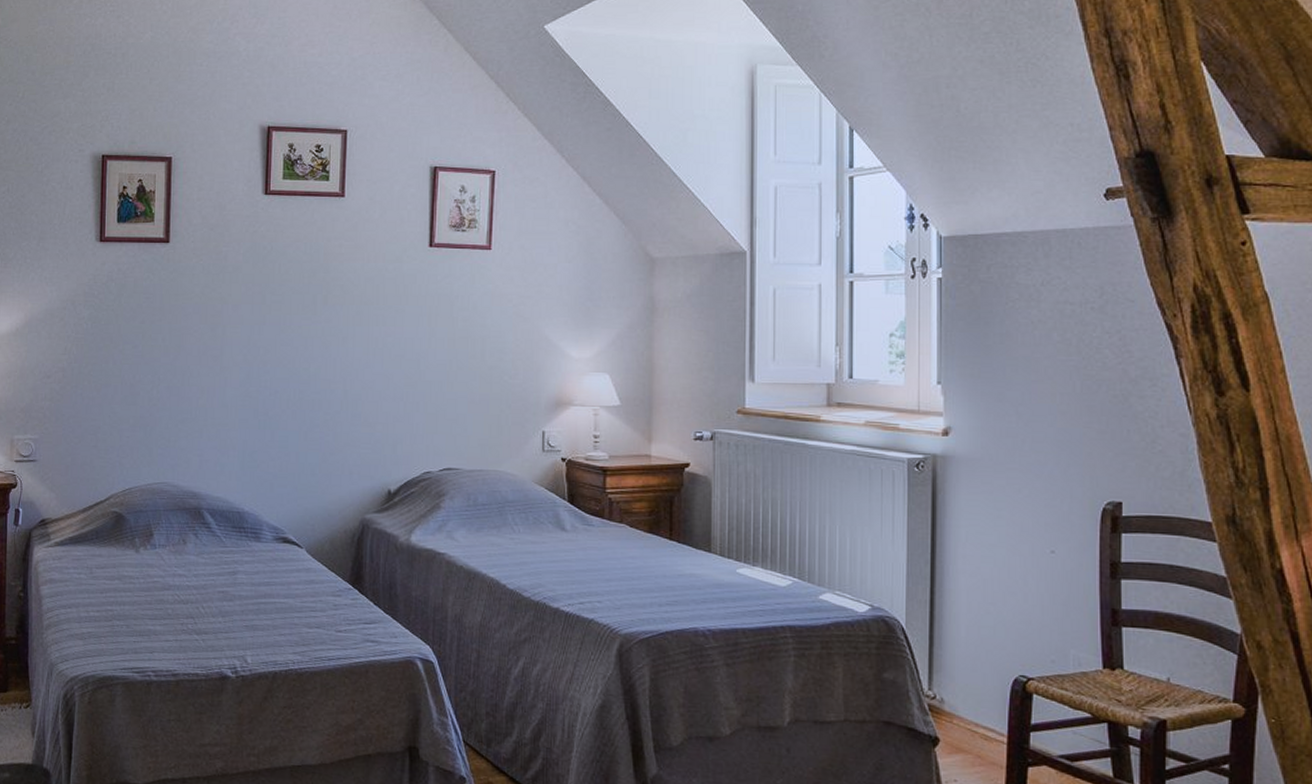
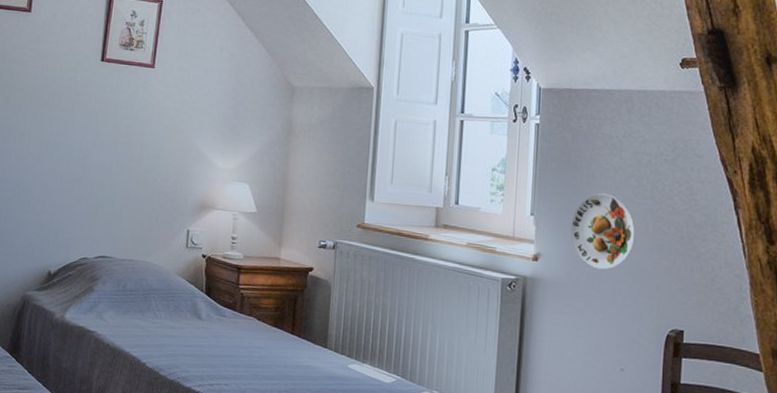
decorative plate: none [985,352,1060,440] -> present [571,193,635,270]

